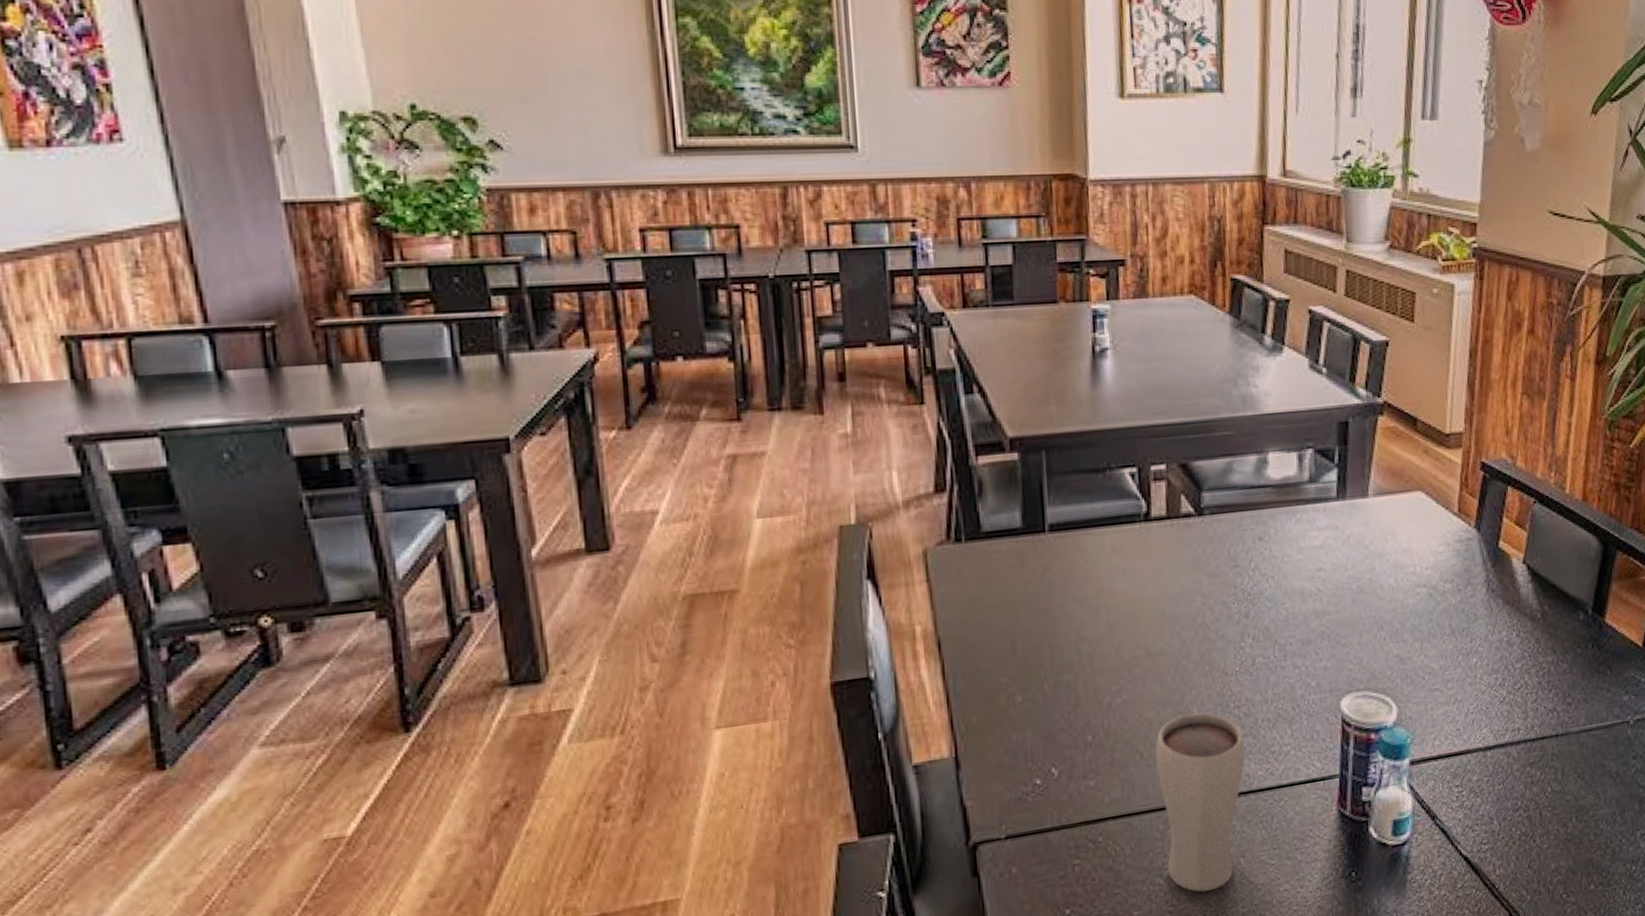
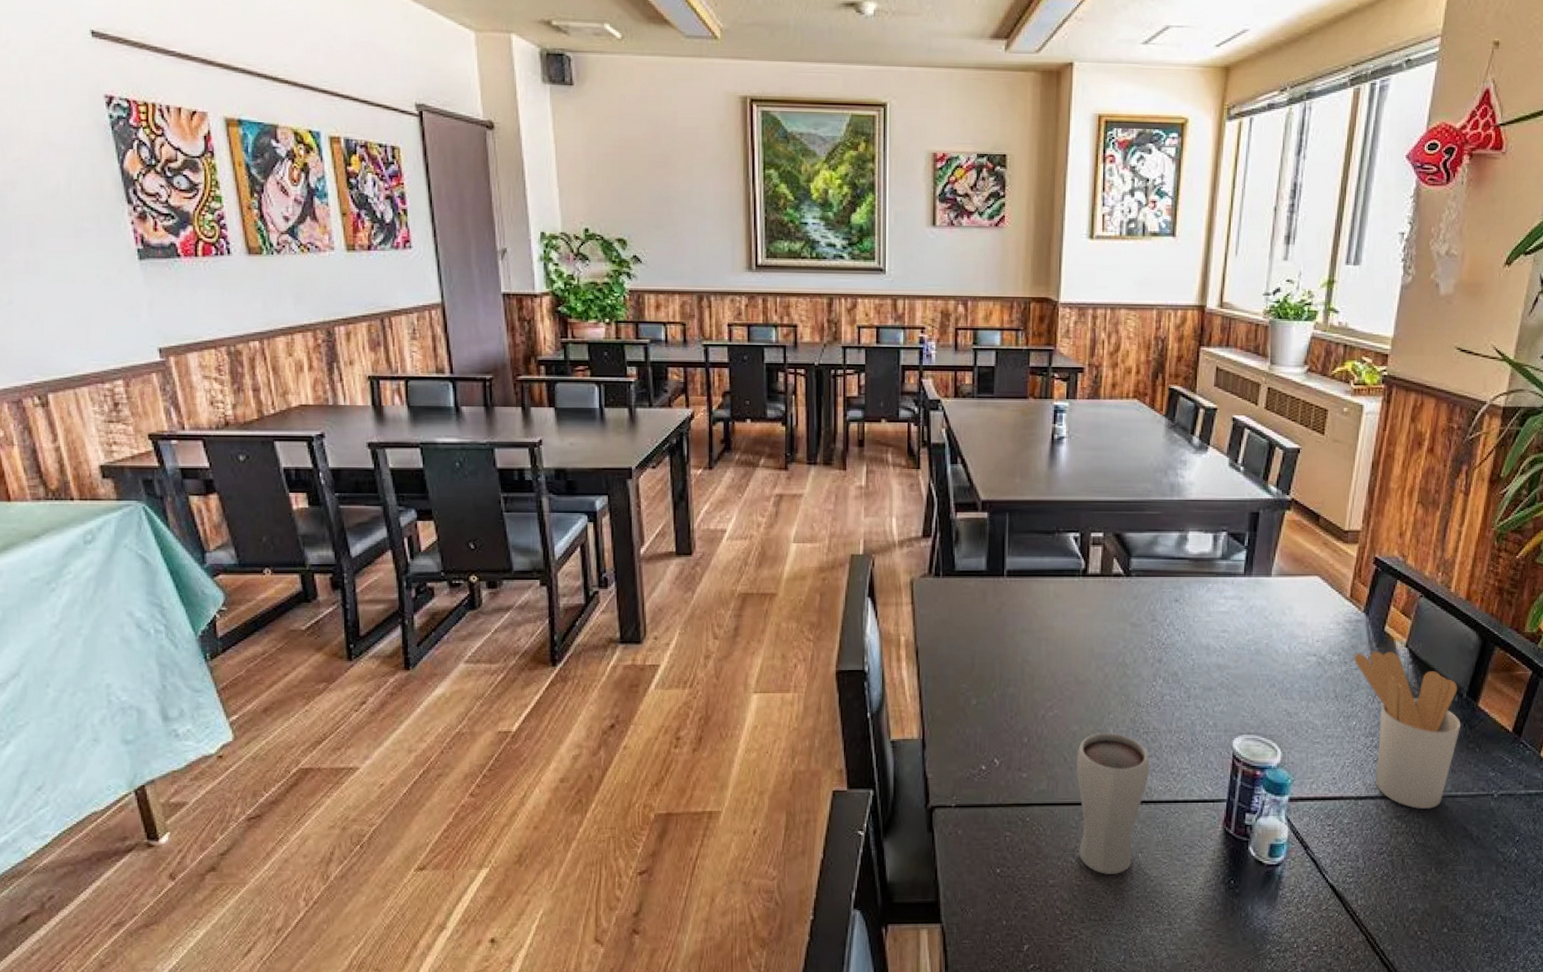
utensil holder: none [1469,571,1589,752] -> present [1354,651,1461,809]

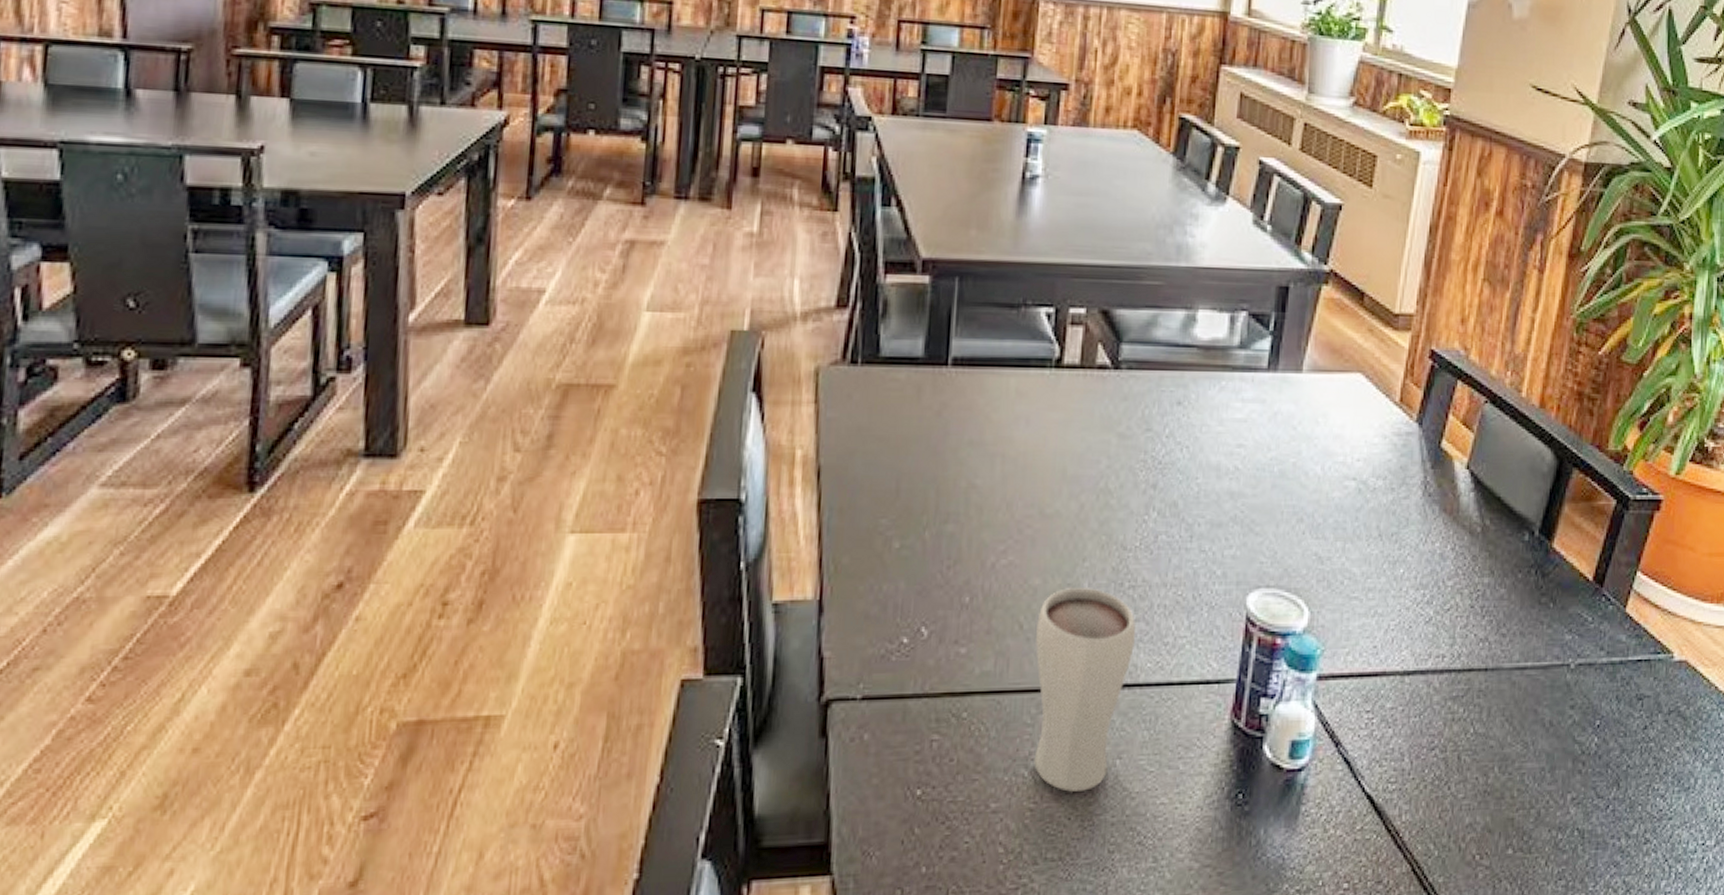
utensil holder: present [1354,651,1461,809] -> none [1403,474,1532,686]

